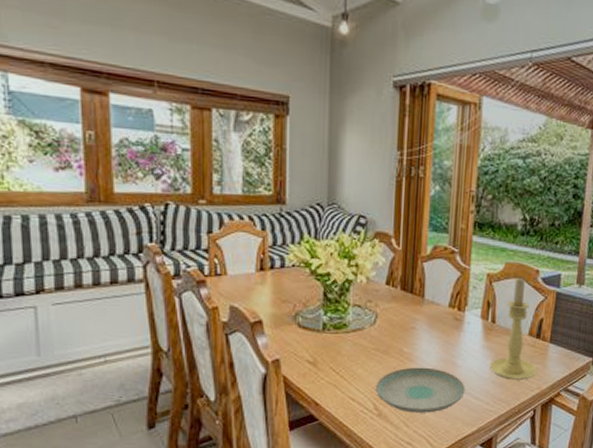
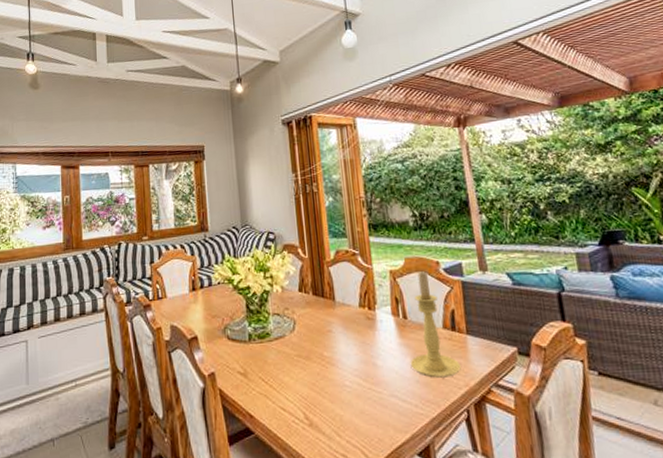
plate: present [375,367,465,413] -> none [303,370,391,421]

